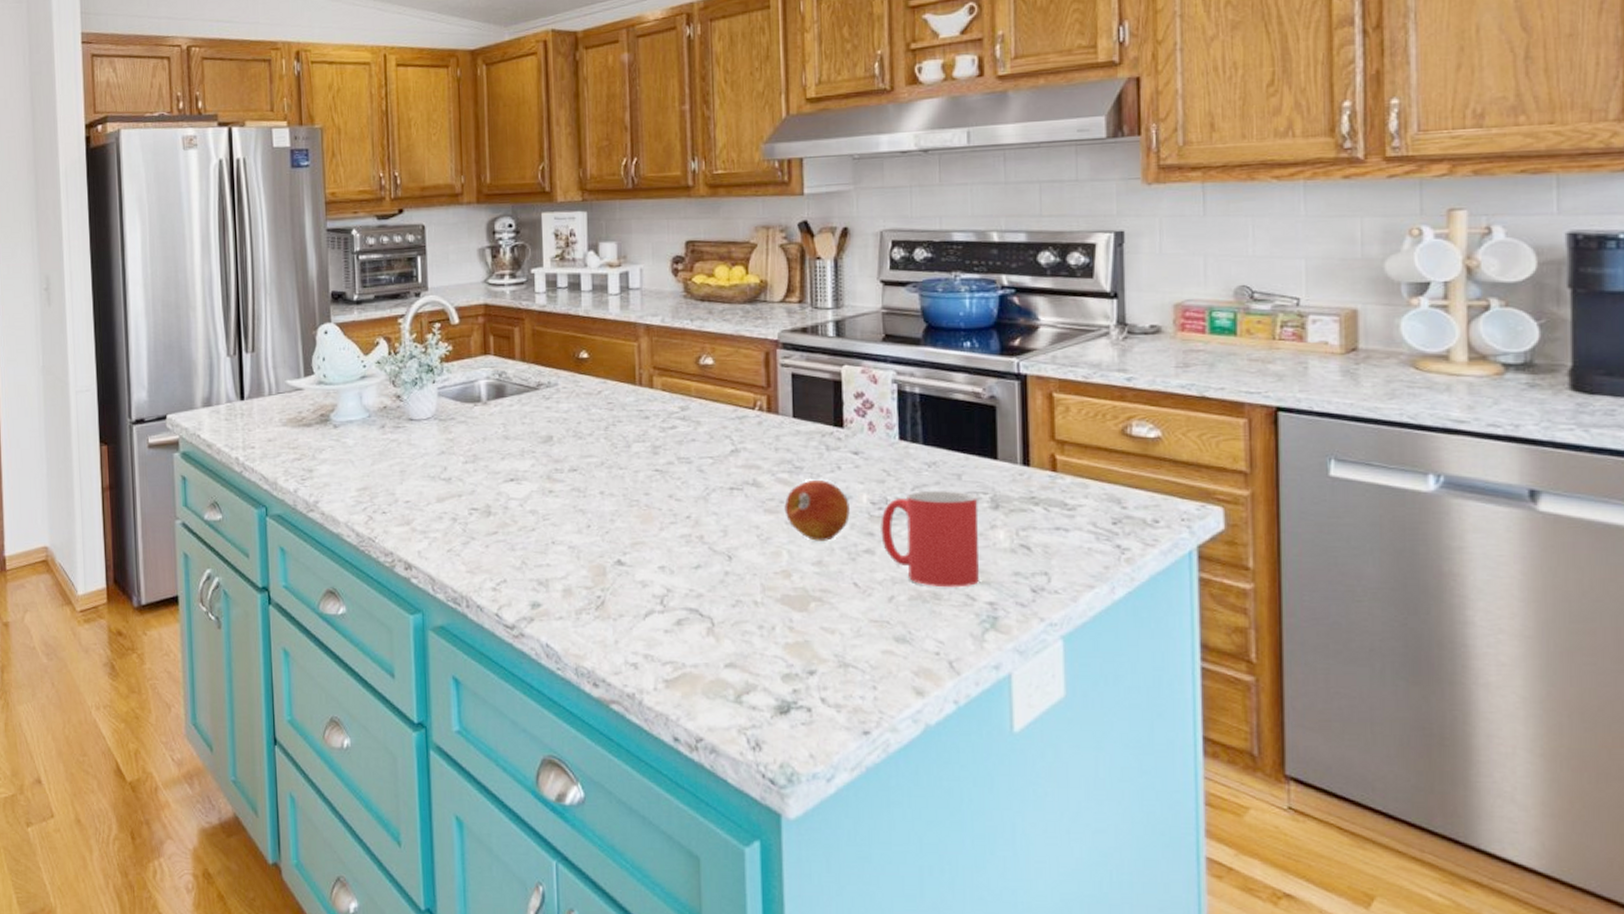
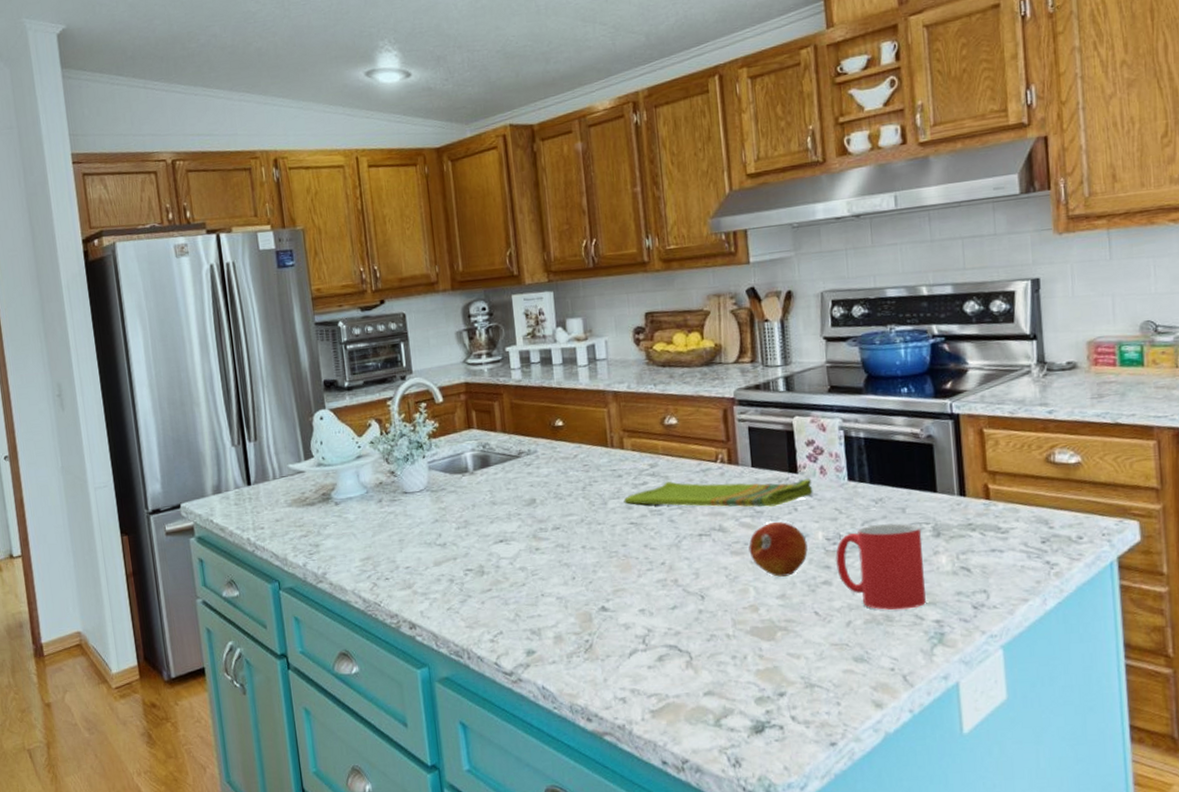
dish towel: none [649,426,860,463] -> present [623,479,813,508]

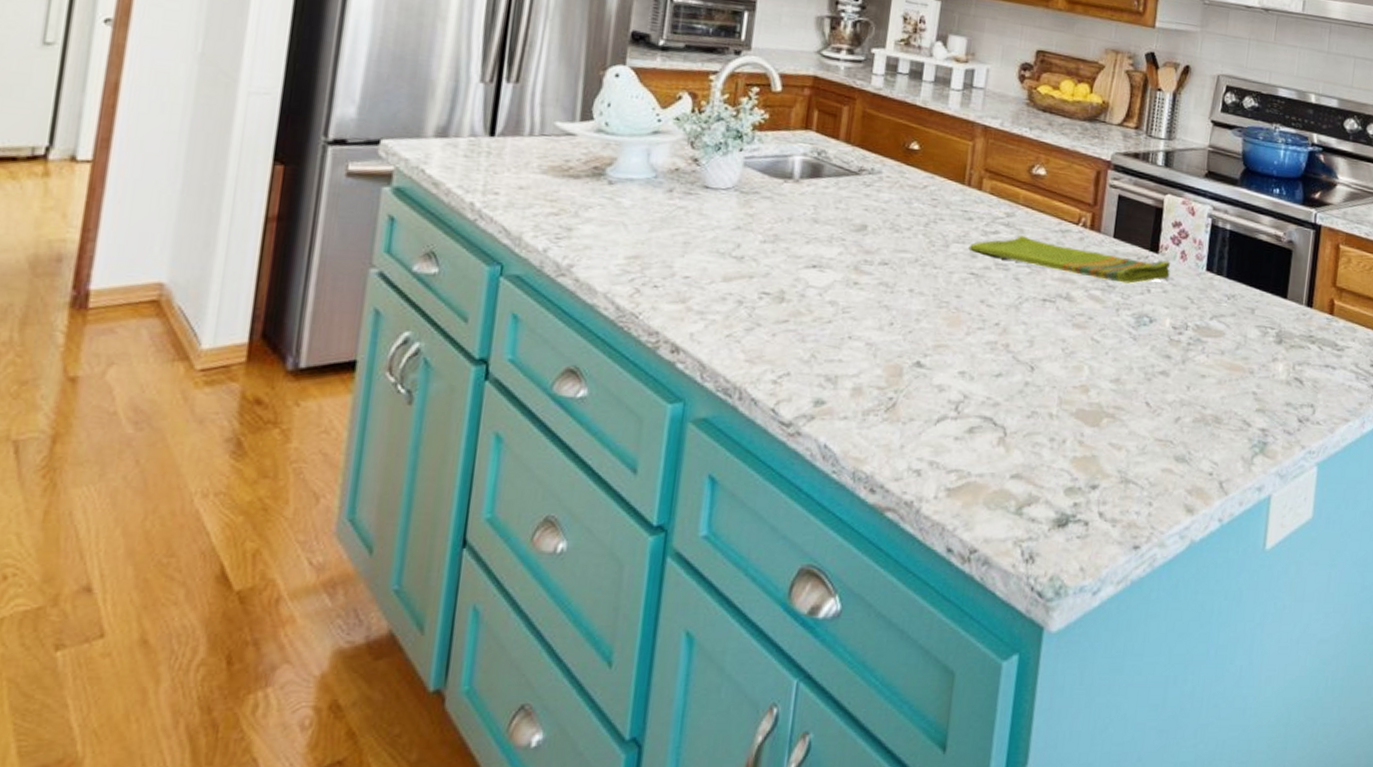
fruit: present [748,521,808,577] -> none [1092,299,1153,360]
mug: present [835,523,926,610] -> none [1177,320,1266,413]

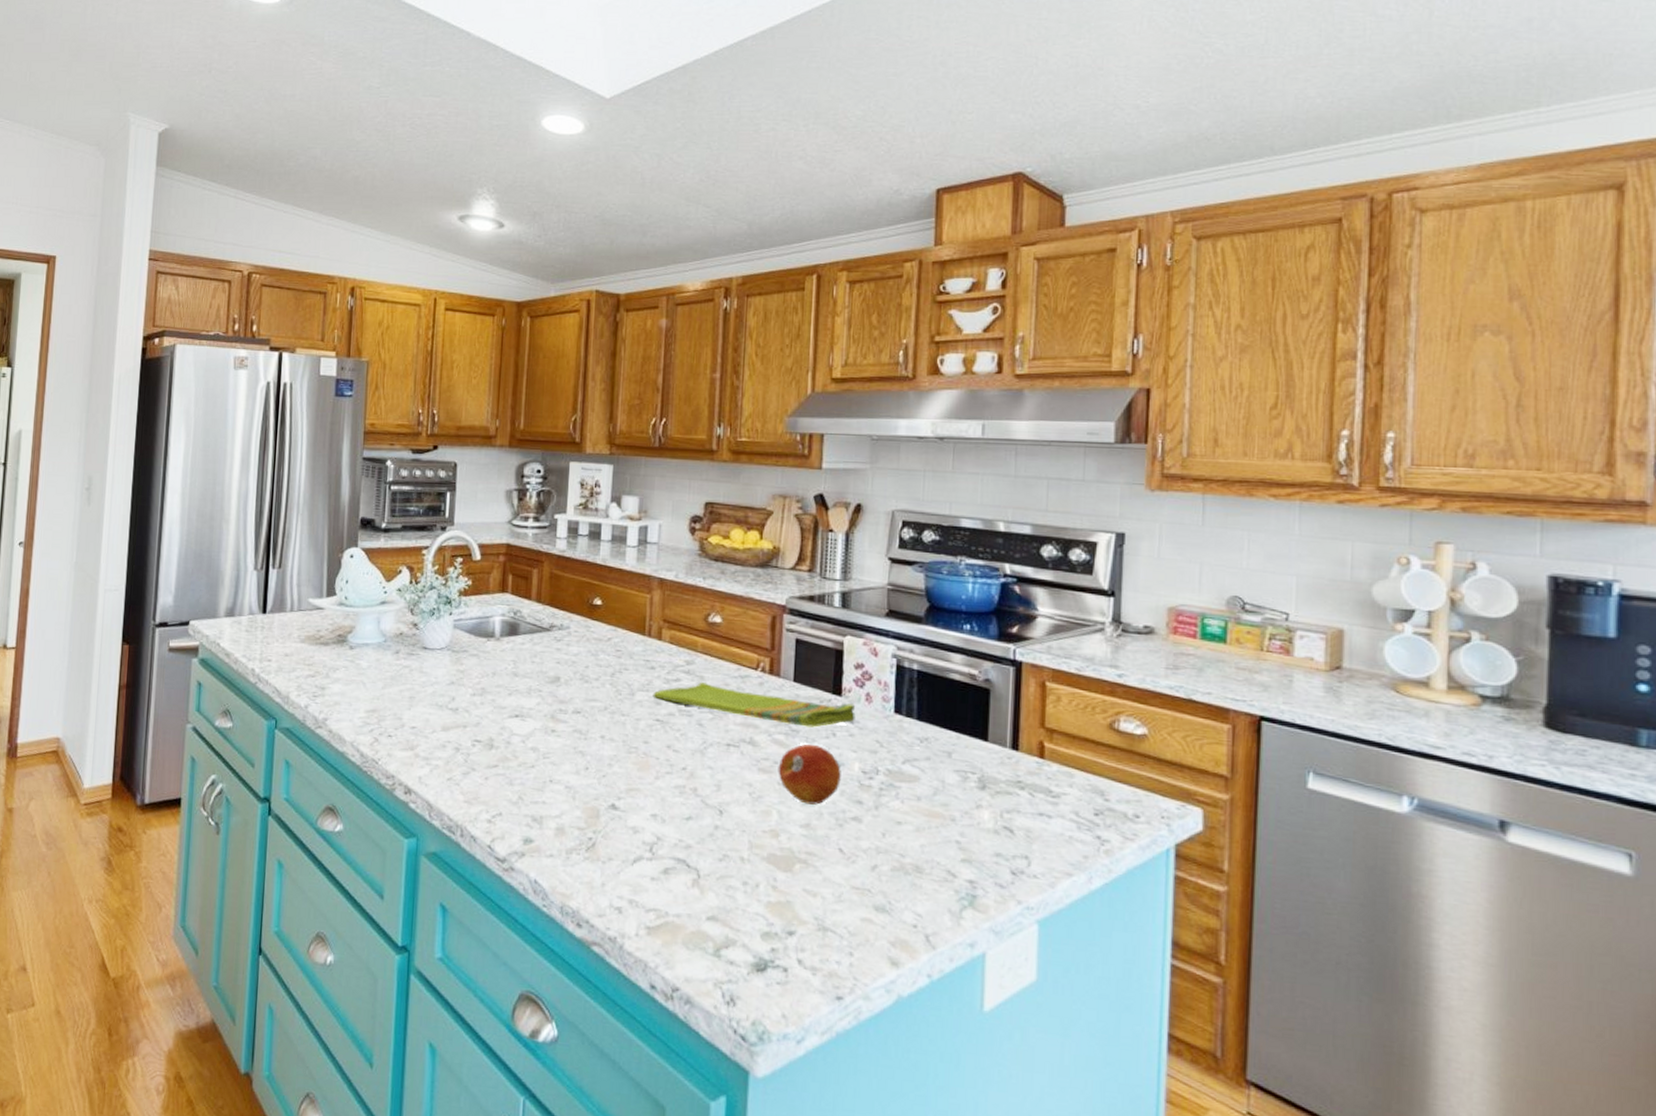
fruit: none [1092,299,1153,360] -> present [778,744,841,805]

